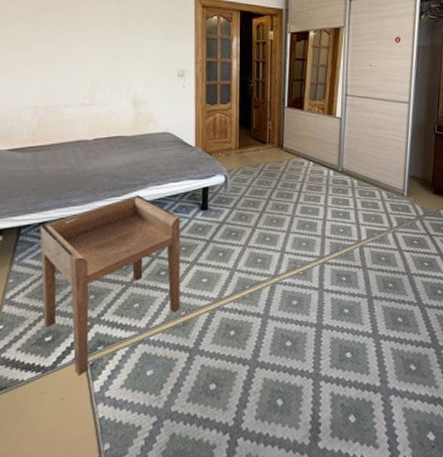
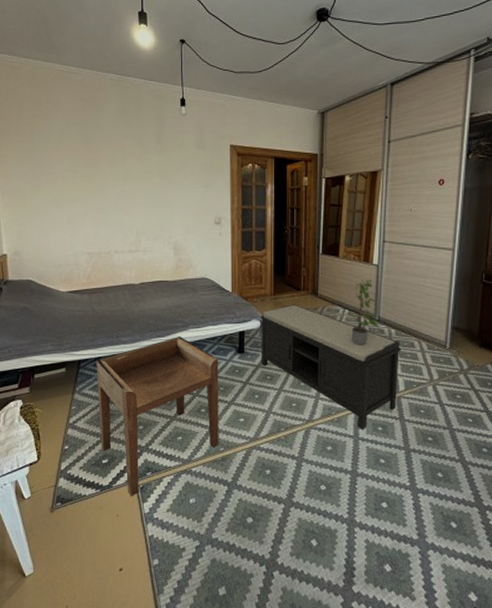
bench: none [225,158,364,281] -> present [260,304,402,429]
potted plant: none [311,132,342,197] -> present [346,279,379,346]

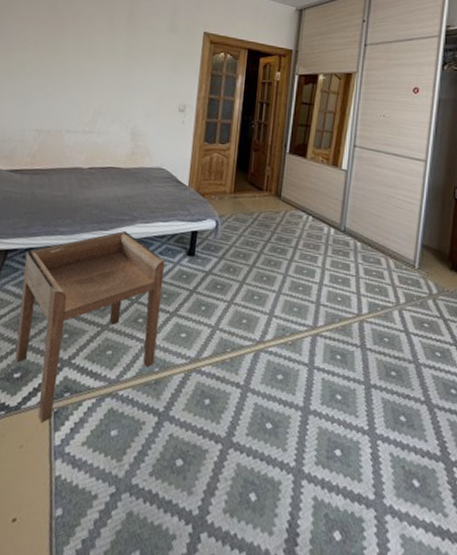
bench: present [260,304,402,429] -> none [212,205,367,357]
potted plant: present [346,279,379,346] -> none [309,185,344,258]

